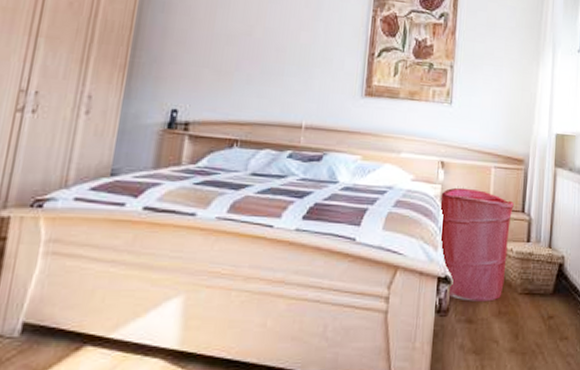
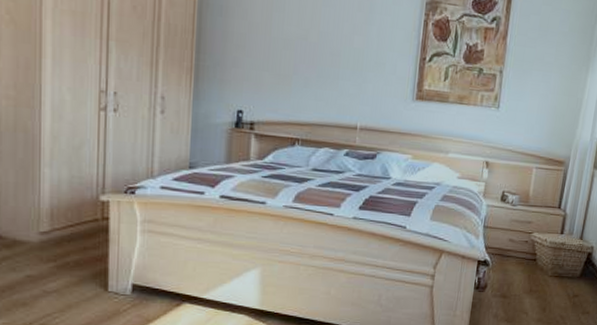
laundry hamper: present [440,187,514,302] -> none [483,185,551,282]

